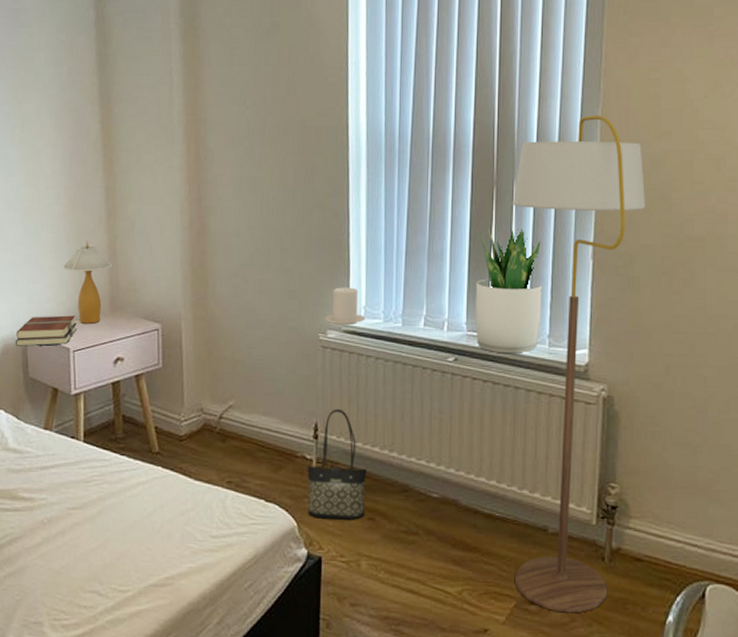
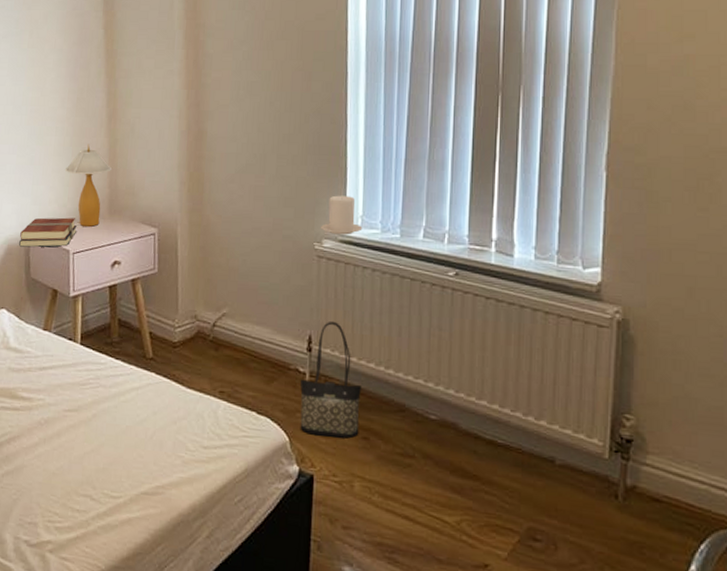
planter: present [475,226,542,354] -> none [478,134,550,271]
floor lamp: present [512,114,646,614] -> none [517,16,667,555]

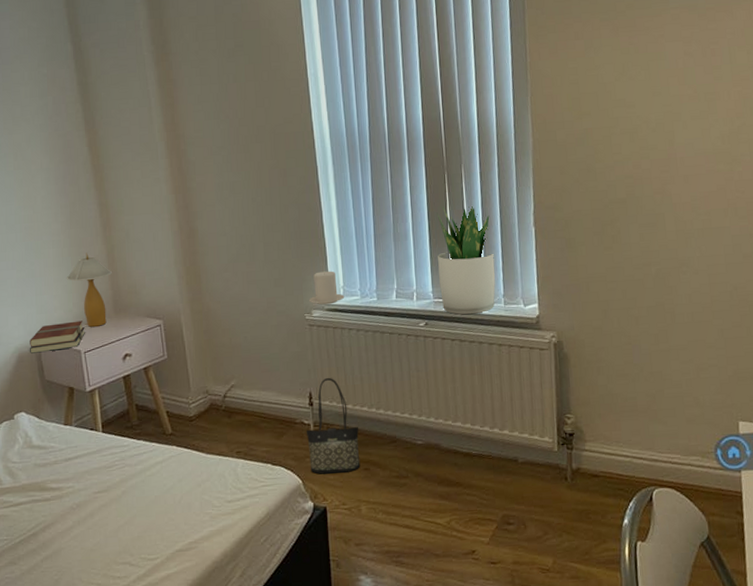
planter: none [478,134,550,271] -> present [437,206,496,315]

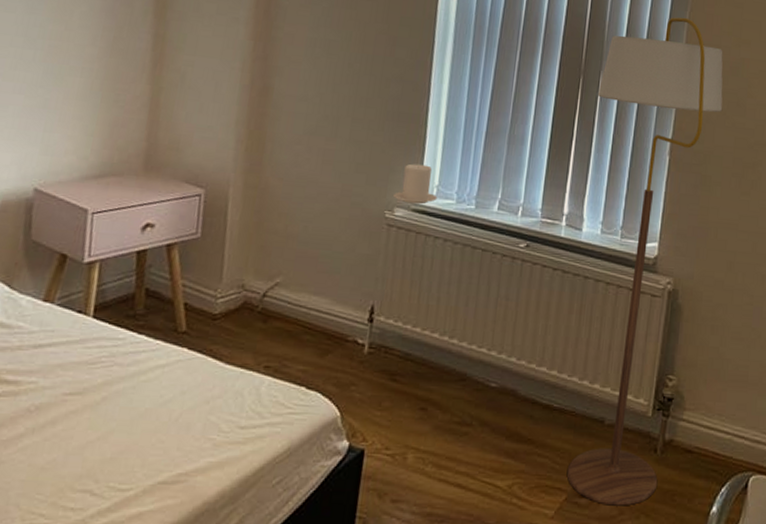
books: present [29,320,86,354] -> none [17,170,101,206]
table lamp: present [66,252,113,327] -> none [89,90,154,184]
tote bag: present [305,377,361,475] -> none [353,291,423,410]
planter: present [437,206,496,315] -> none [550,114,622,244]
floor lamp: none [462,102,575,529] -> present [566,17,723,506]

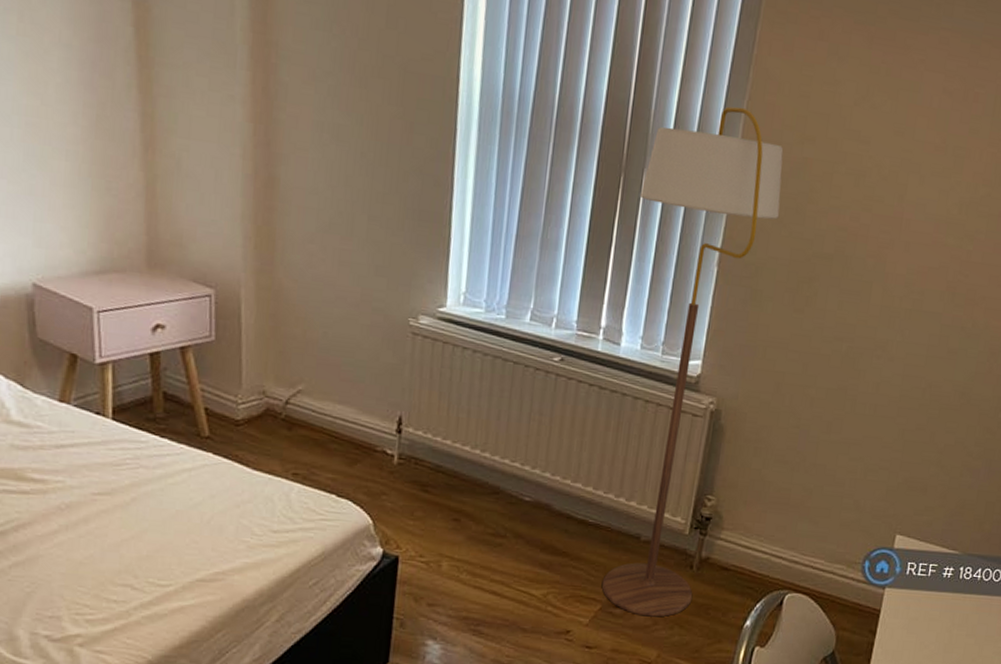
candle: present [393,163,438,205] -> none [417,267,465,313]

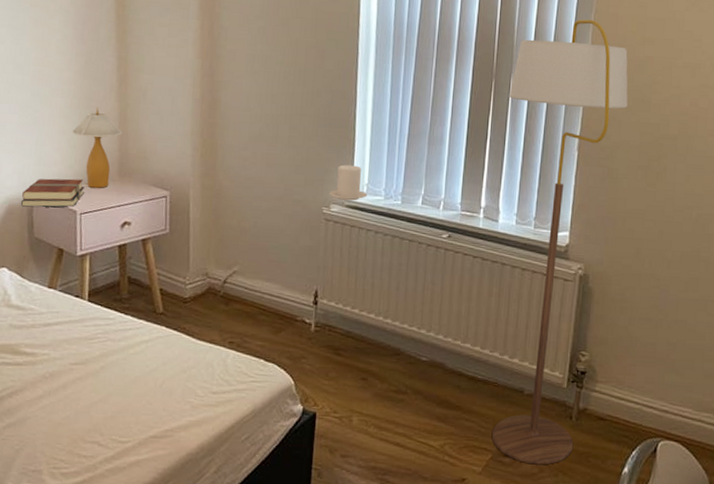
books: none [16,264,103,303] -> present [20,178,85,208]
table lamp: none [81,176,151,281] -> present [71,107,123,188]
candle: none [417,267,465,313] -> present [329,164,368,201]

